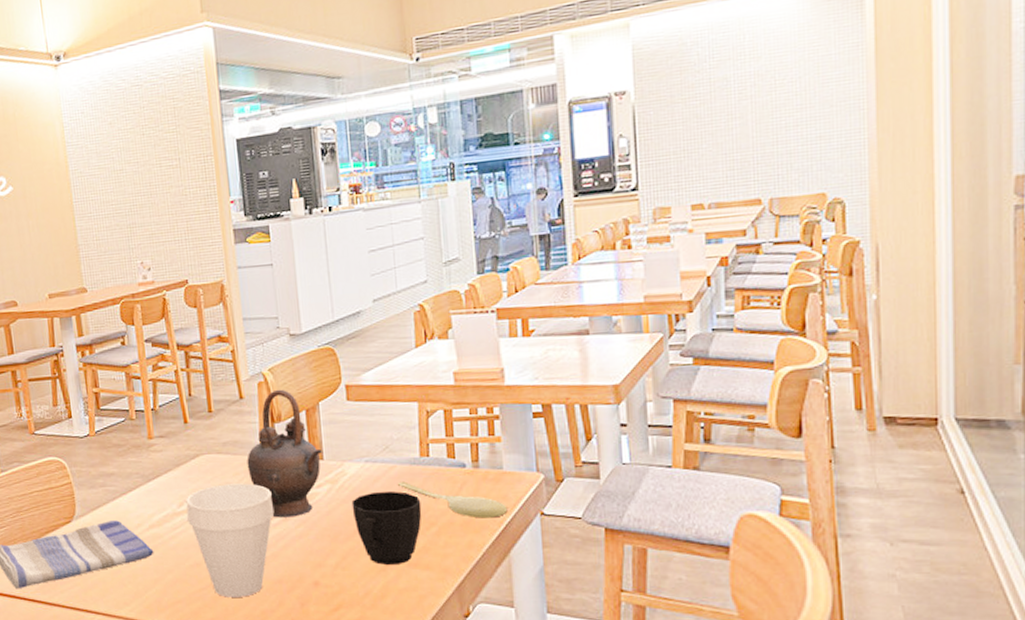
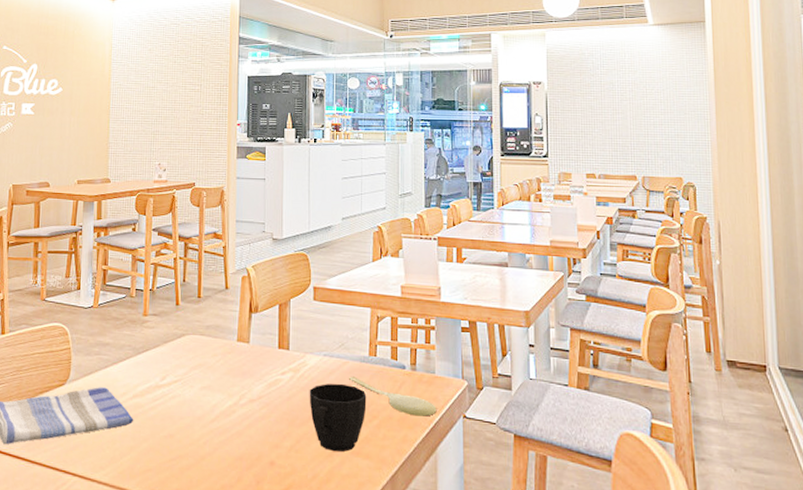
cup: present [186,483,275,597] -> none [167,363,243,471]
teapot: present [246,389,322,518] -> none [225,284,289,400]

